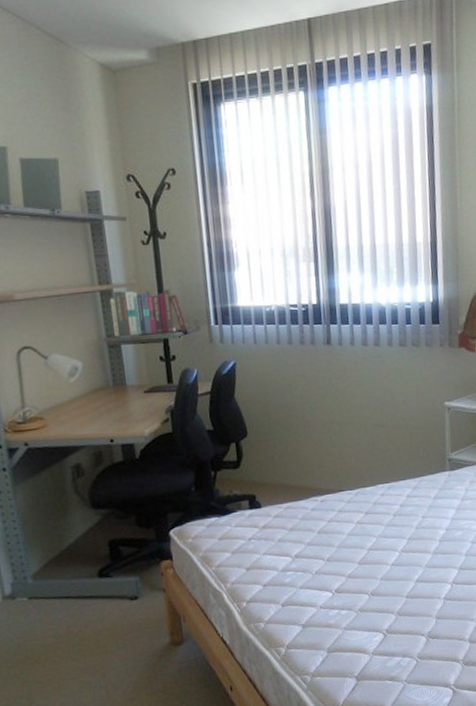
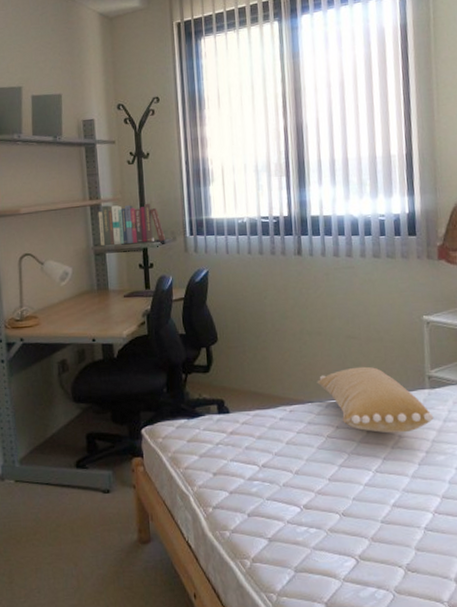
pillow: none [347,453,453,515] -> present [317,366,434,433]

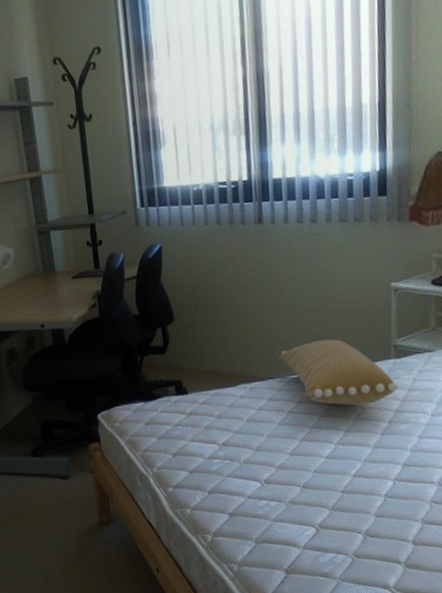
books: present [98,203,166,246] -> none [38,172,115,224]

